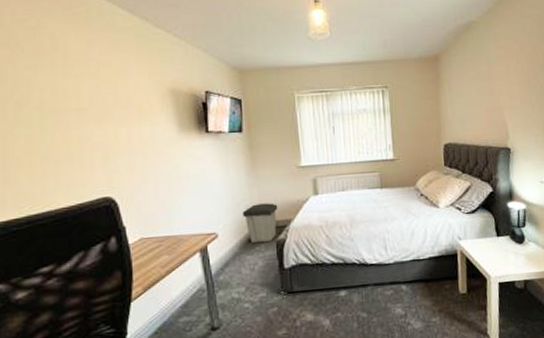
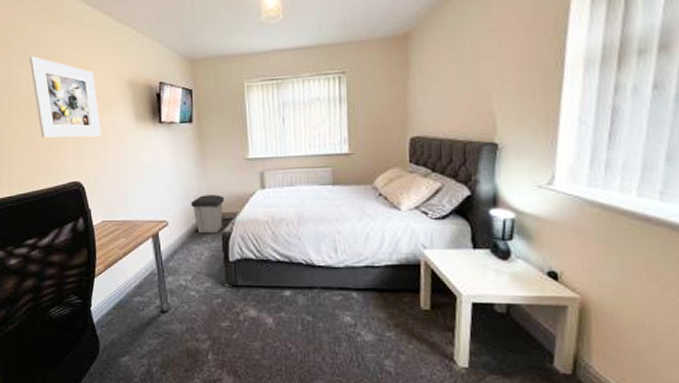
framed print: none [43,59,138,150] -> present [29,56,101,138]

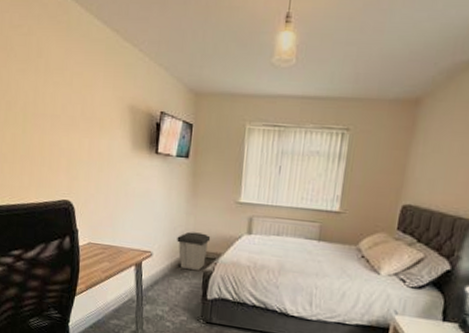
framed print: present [29,56,101,138] -> none [30,65,97,158]

